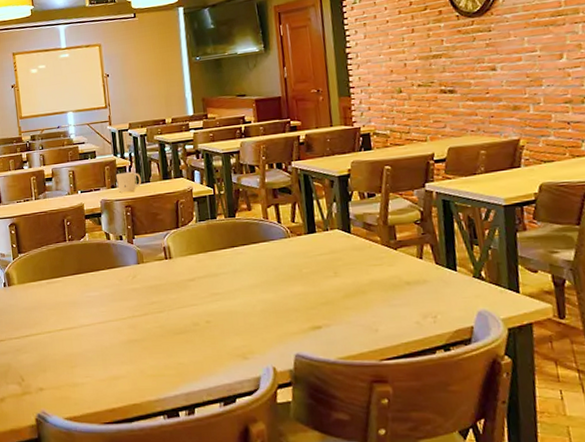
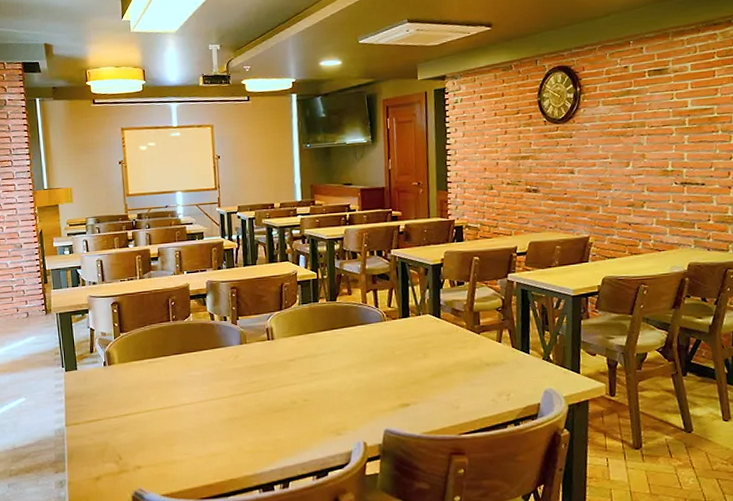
mug: present [115,171,142,194] -> none [222,253,248,275]

